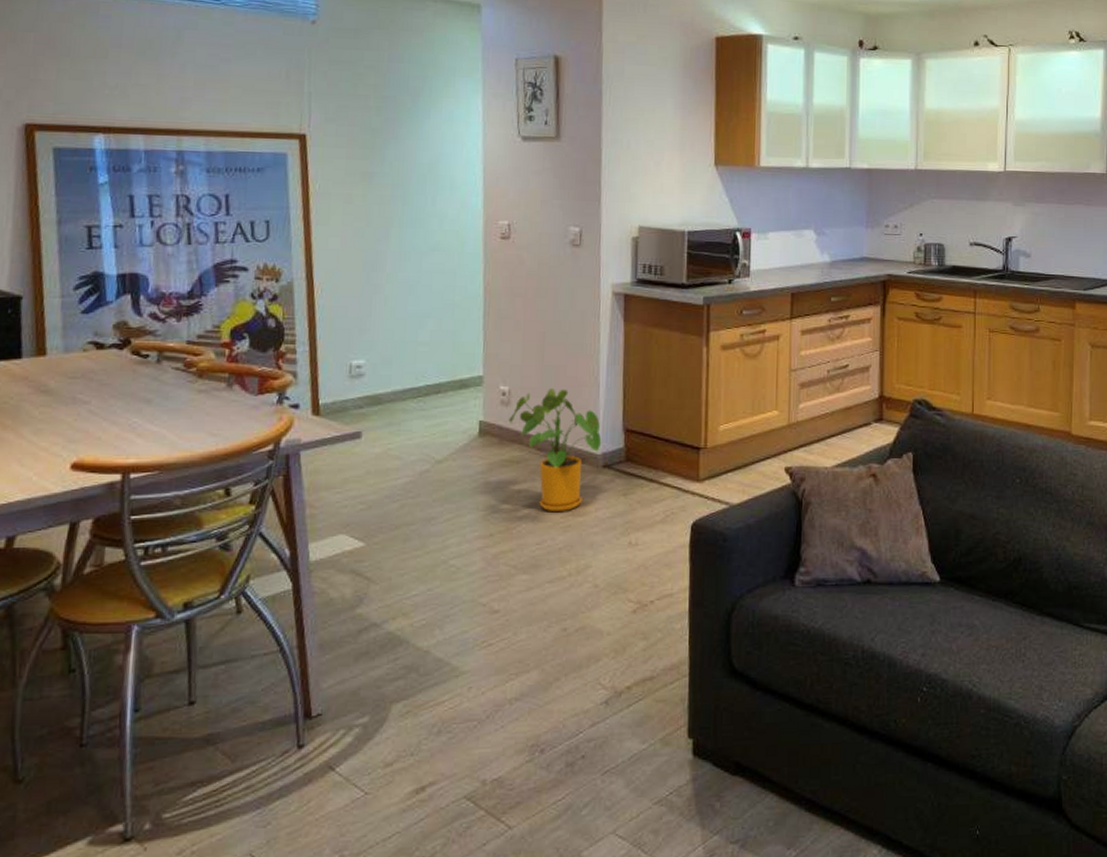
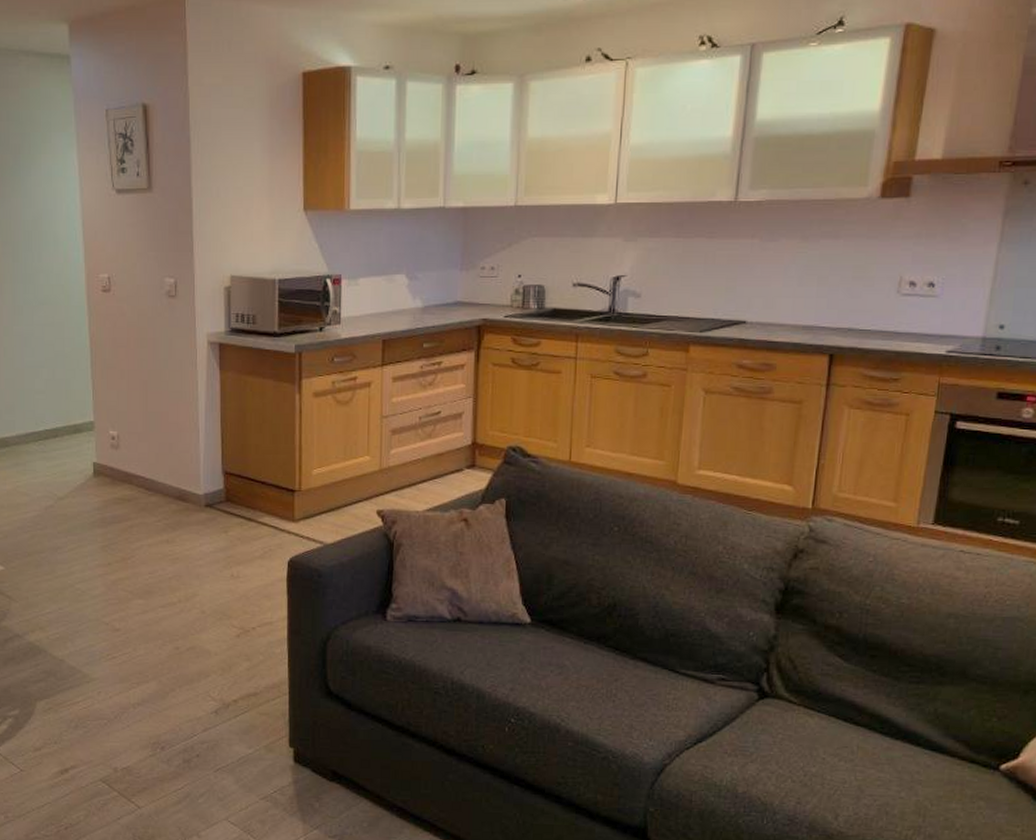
house plant: present [508,389,602,511] -> none [119,433,203,545]

